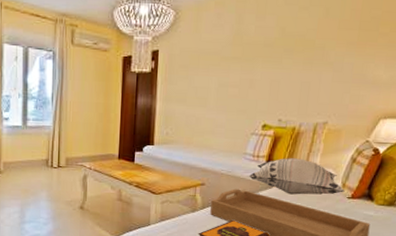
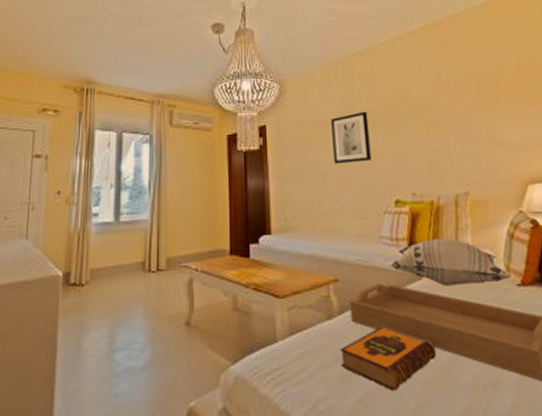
wall art: none [215,43,253,90] -> present [331,111,372,164]

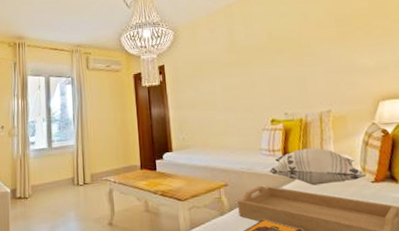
wall art: present [331,111,372,164] -> none [217,49,251,93]

